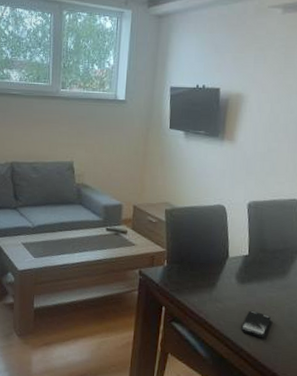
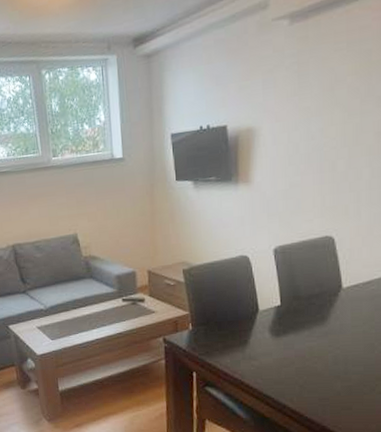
smartphone: present [241,310,271,338] -> none [282,363,313,392]

